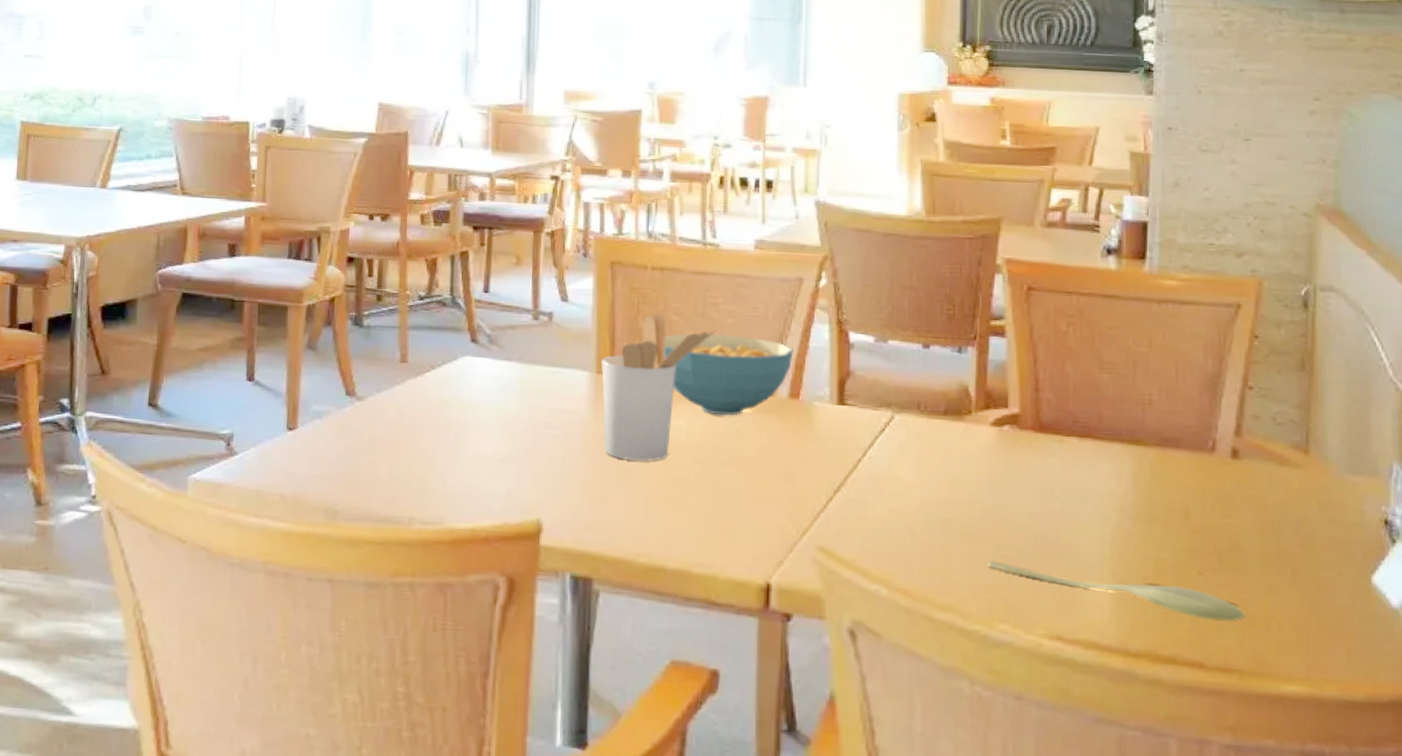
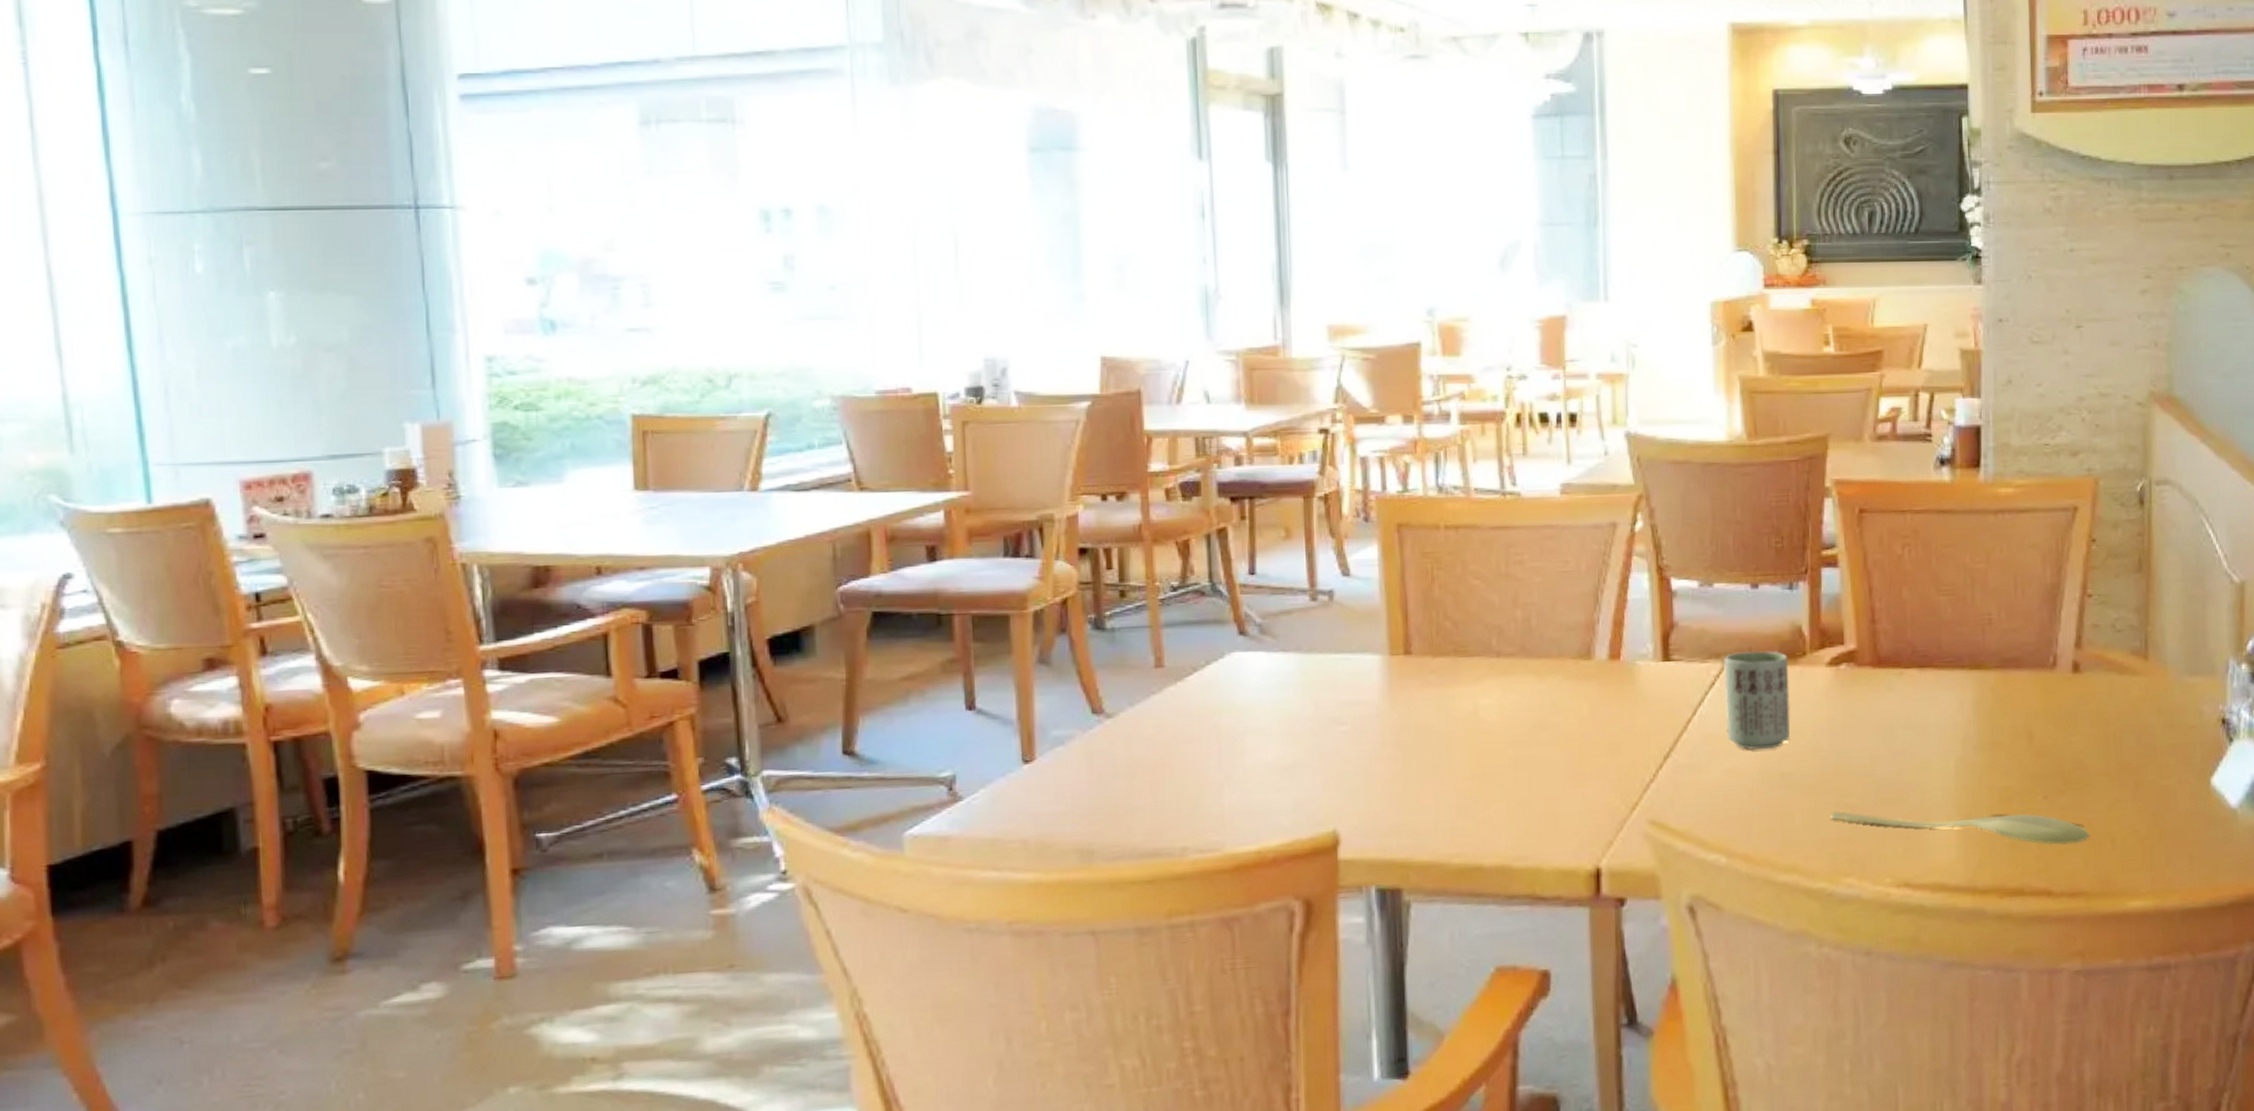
utensil holder: present [601,312,717,462] -> none [1393,578,1524,750]
cereal bowl: present [664,333,794,416] -> none [1464,595,1611,688]
cup: none [893,403,955,496] -> present [1724,650,1790,750]

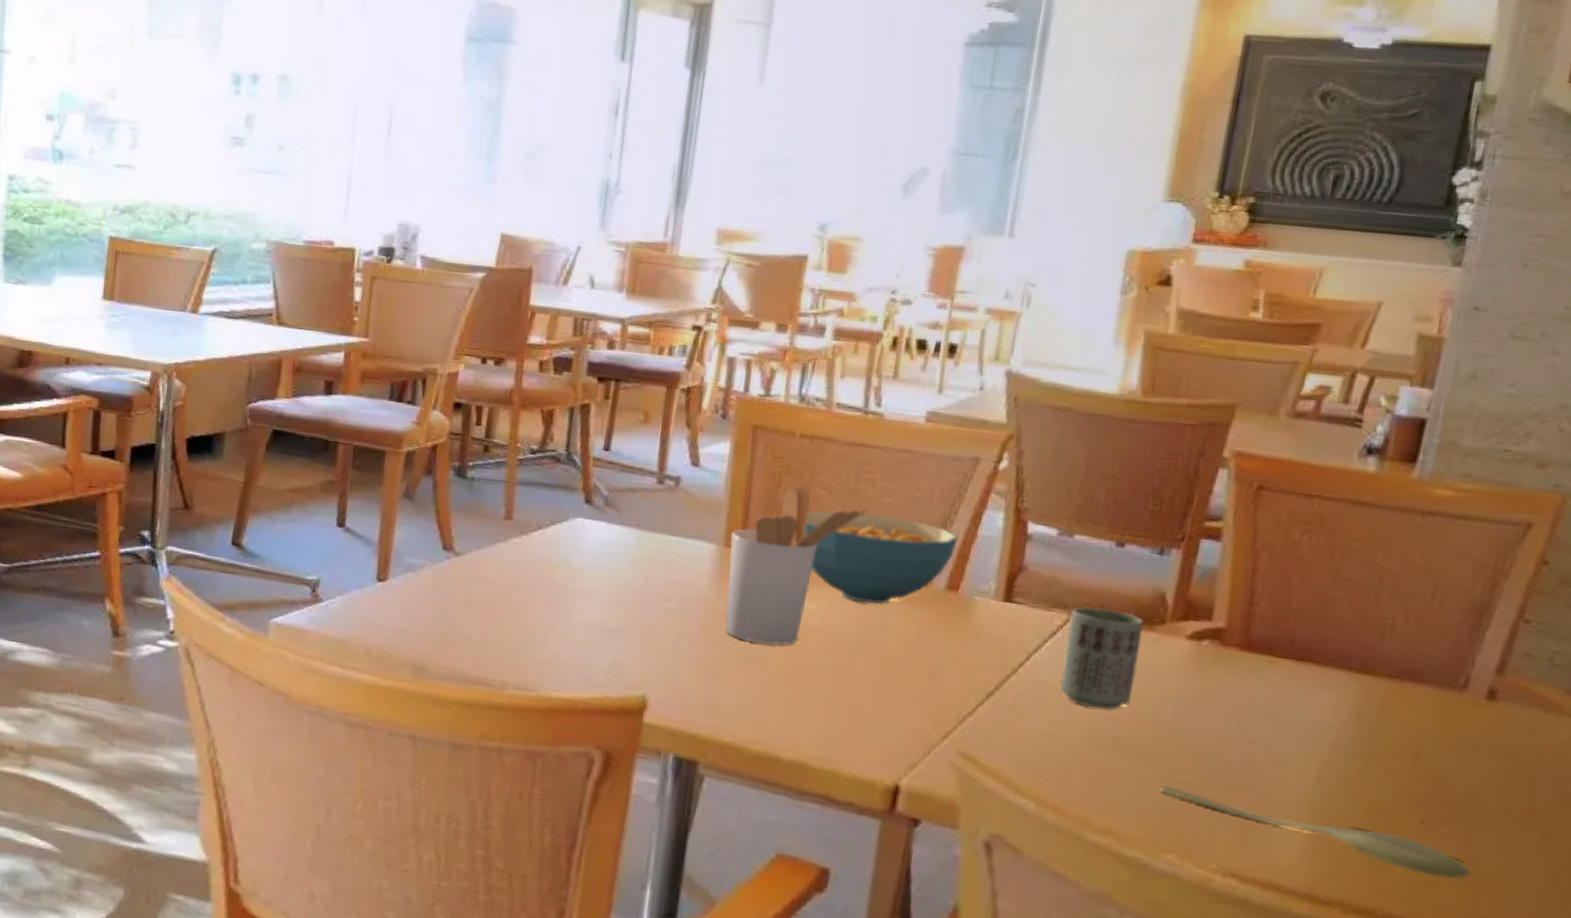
utensil holder: none [1393,578,1524,750] -> present [725,485,869,646]
cereal bowl: none [1464,595,1611,688] -> present [803,510,958,604]

